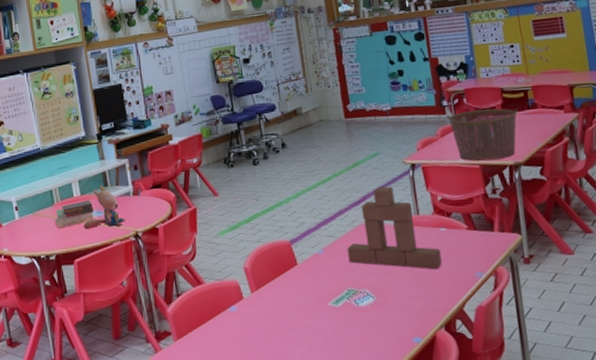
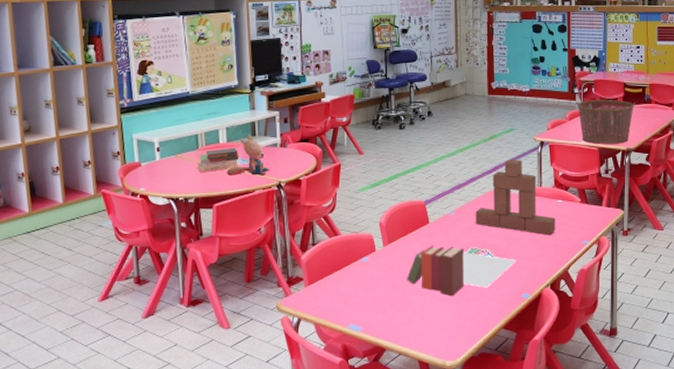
books: none [279,288,346,345] -> present [406,245,465,297]
paper sheet: none [339,294,400,333] -> present [462,252,516,288]

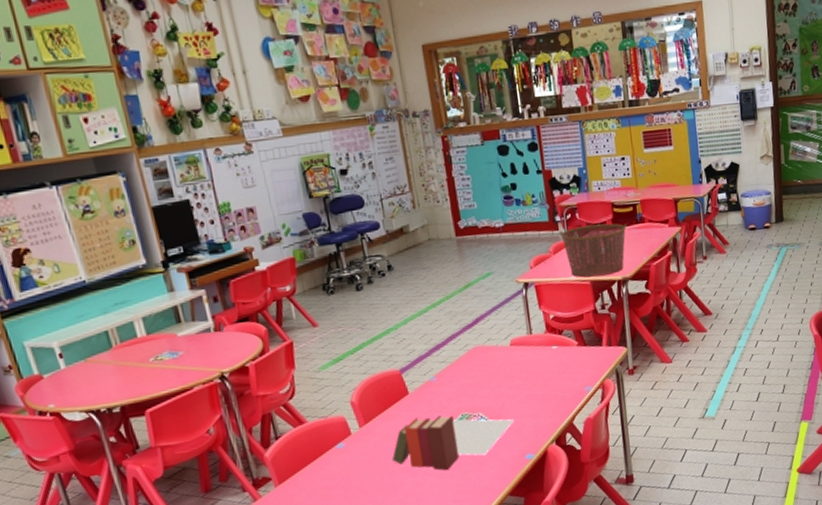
books: present [197,147,239,173] -> none [114,339,167,376]
toy animal: present [226,133,271,176] -> none [153,321,208,374]
toy blocks: present [475,159,555,236] -> none [460,306,554,388]

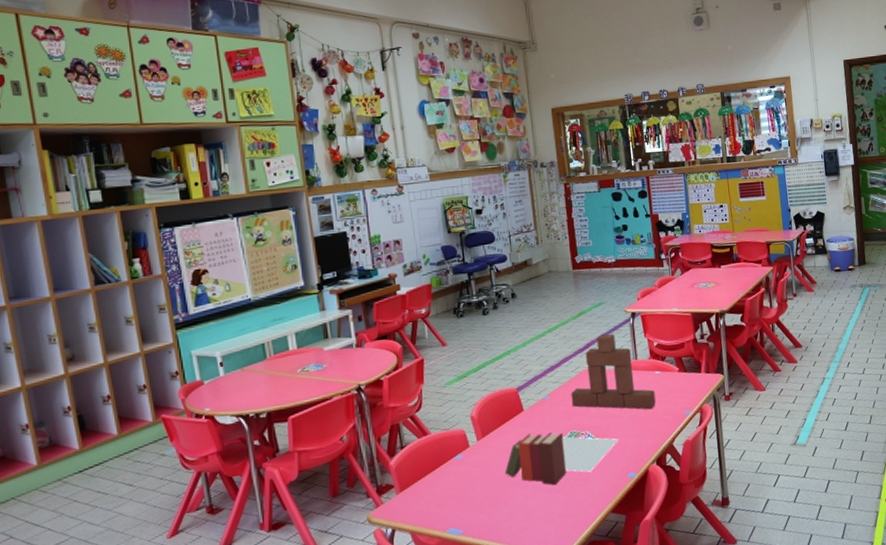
toy blocks: none [460,306,554,388] -> present [571,333,656,410]
basket: present [559,223,627,278] -> none [664,262,724,310]

